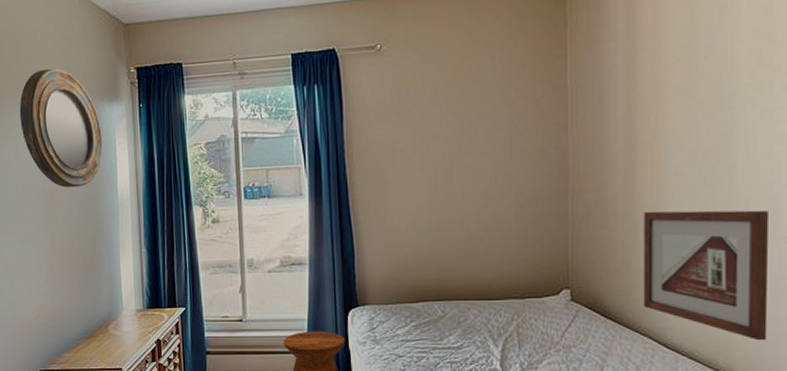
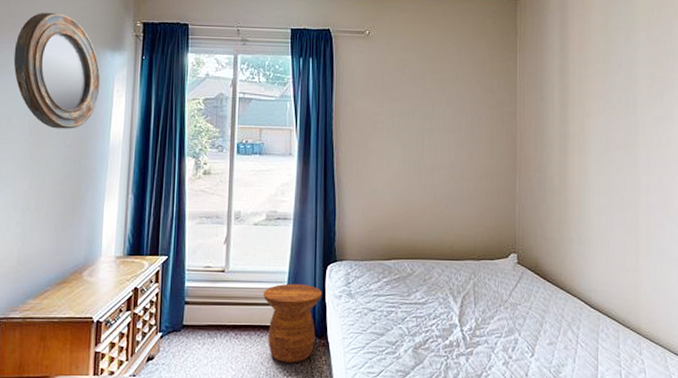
picture frame: present [643,210,769,341] -> none [573,190,664,303]

